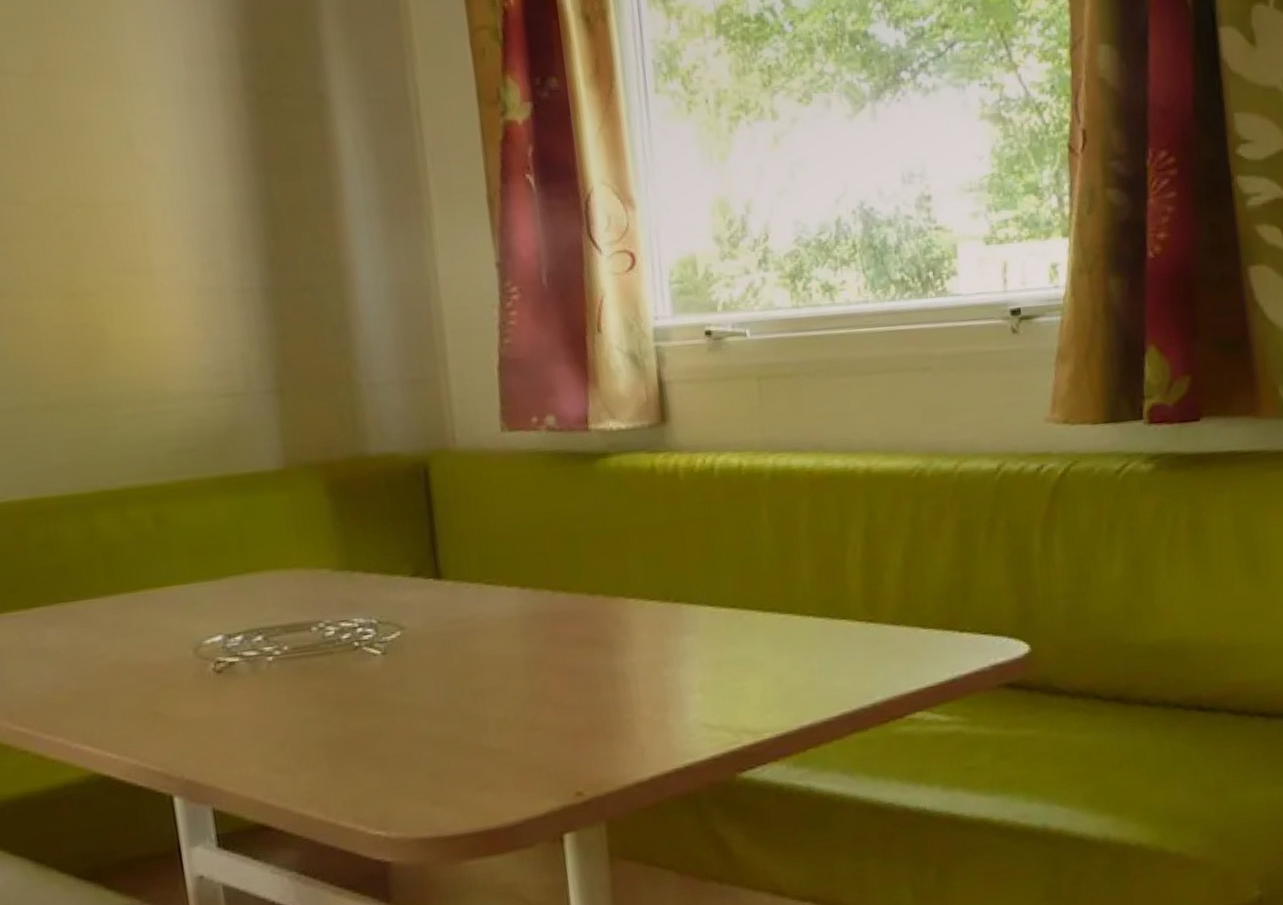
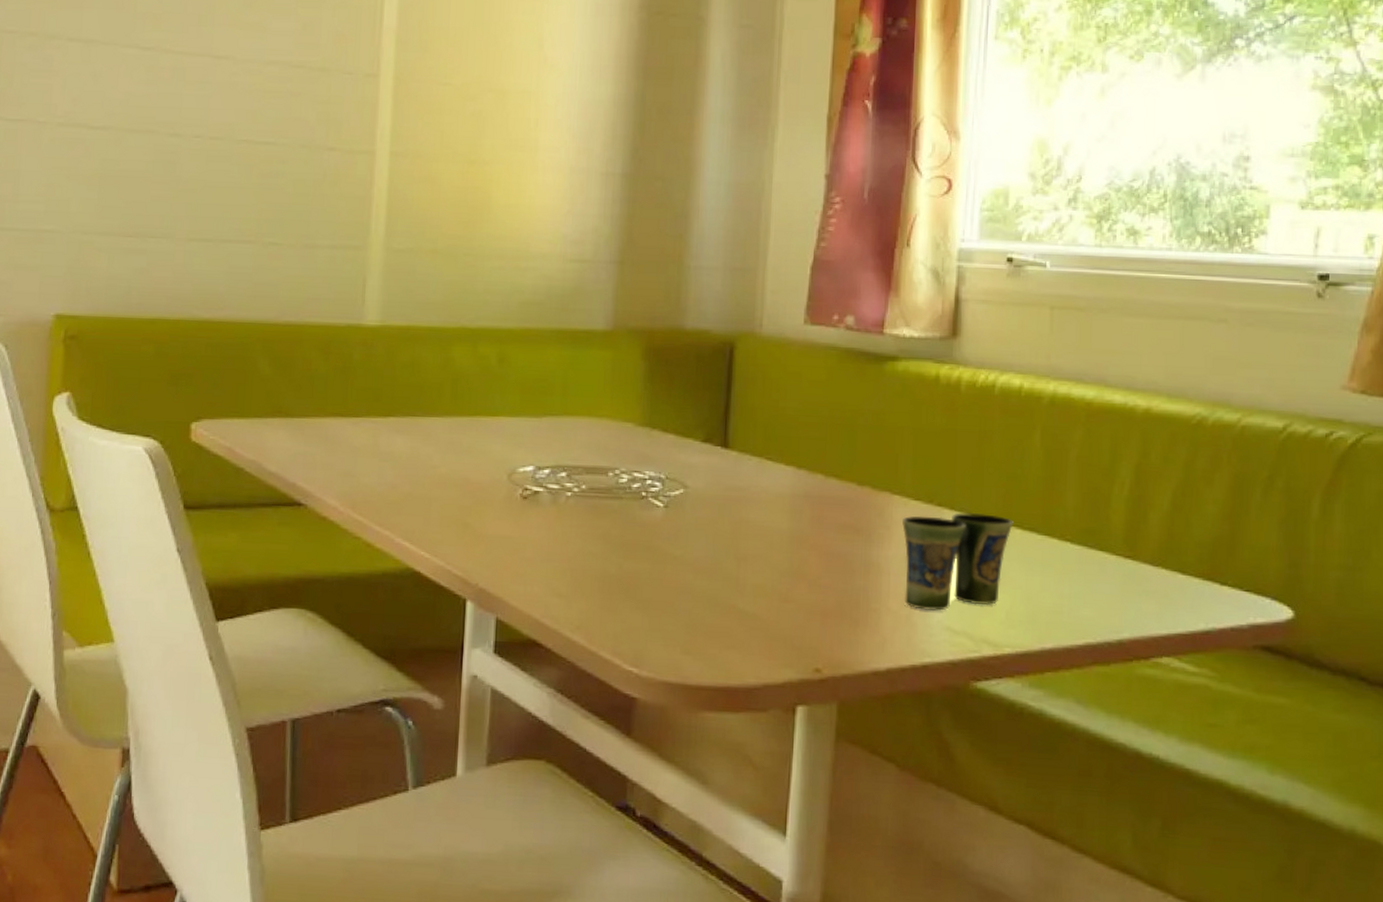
cup: none [641,602,754,711] -> present [902,513,1013,611]

